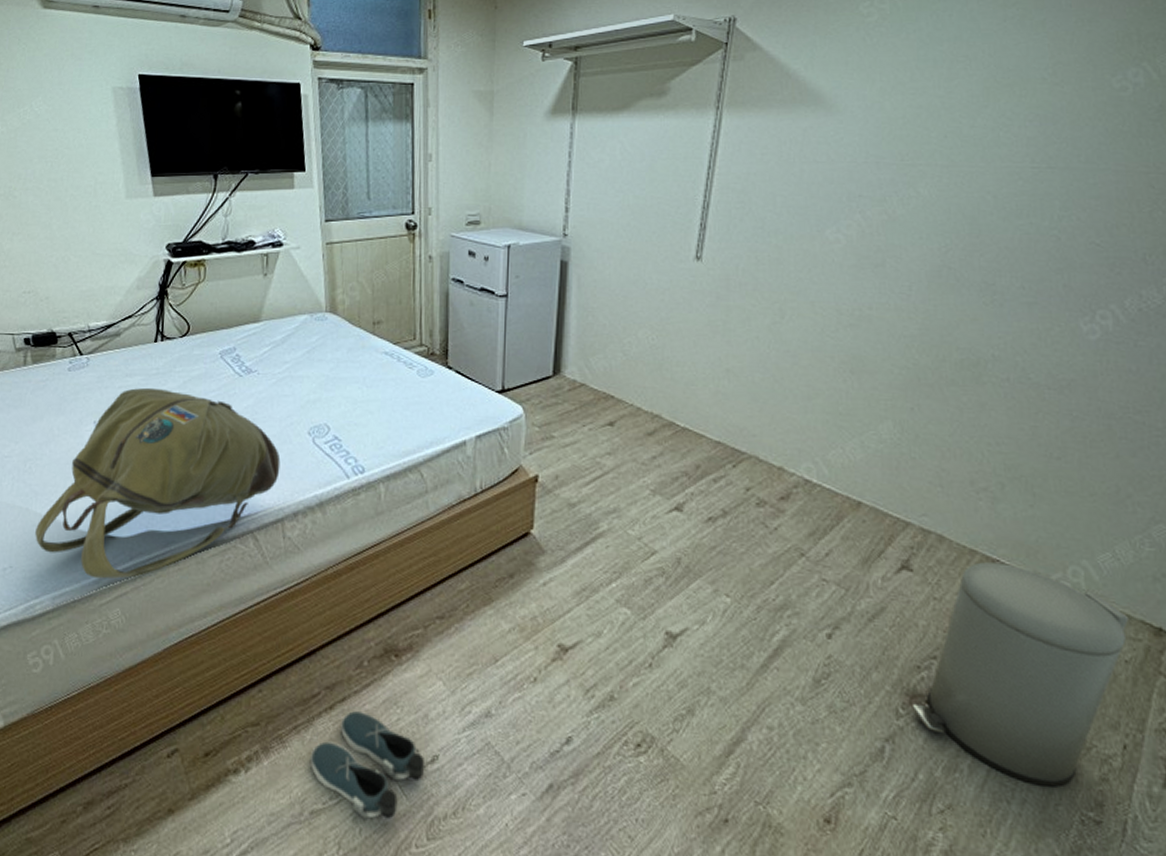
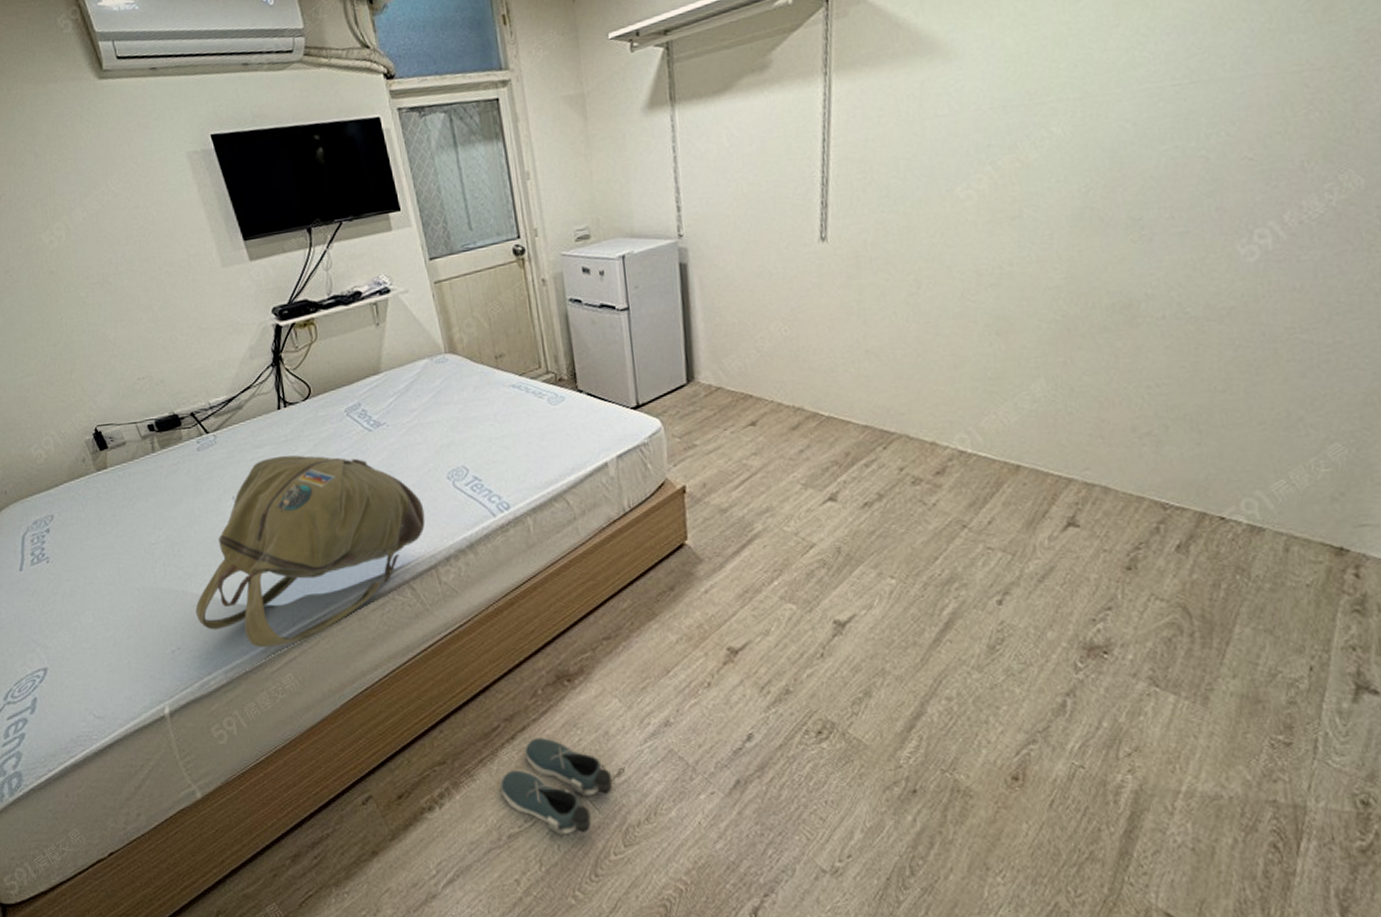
pedal bin: present [911,562,1130,788] -> none [1090,505,1309,718]

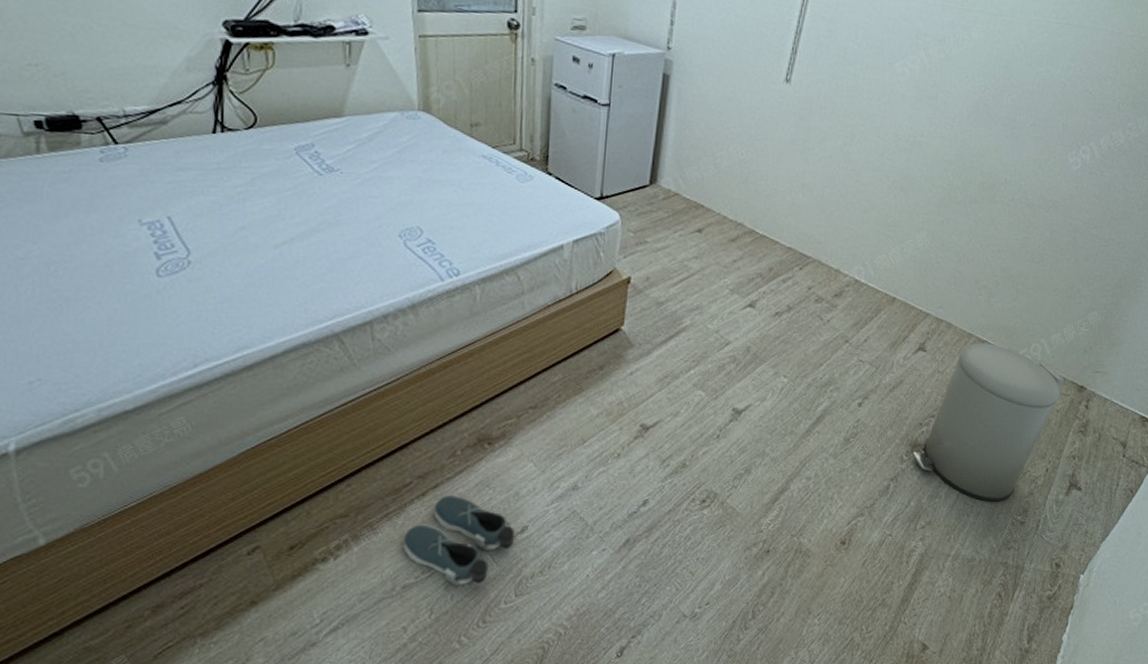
backpack: present [195,455,426,648] -> none [69,183,368,388]
pedal bin: none [1090,505,1309,718] -> present [912,343,1065,502]

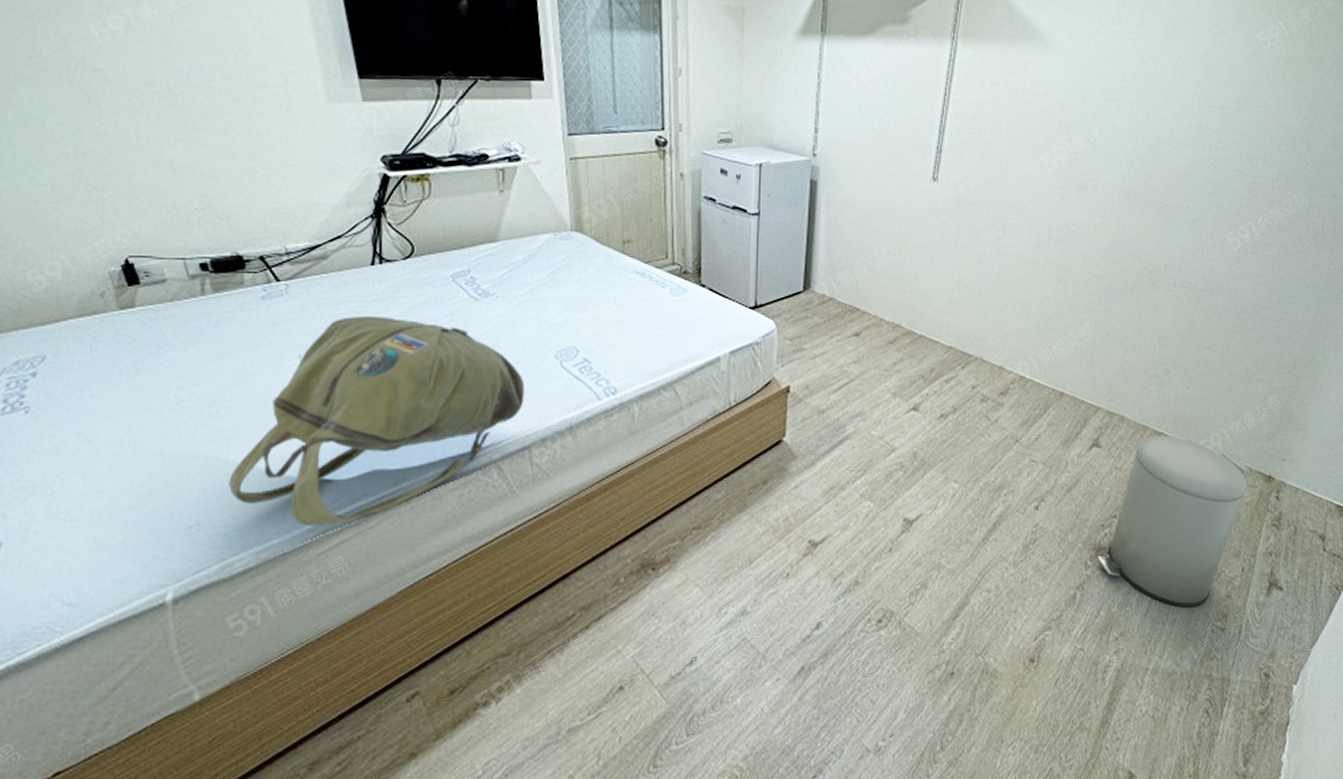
backpack: none [69,183,368,388] -> present [229,315,525,527]
shoe: present [403,494,516,587] -> none [567,626,684,728]

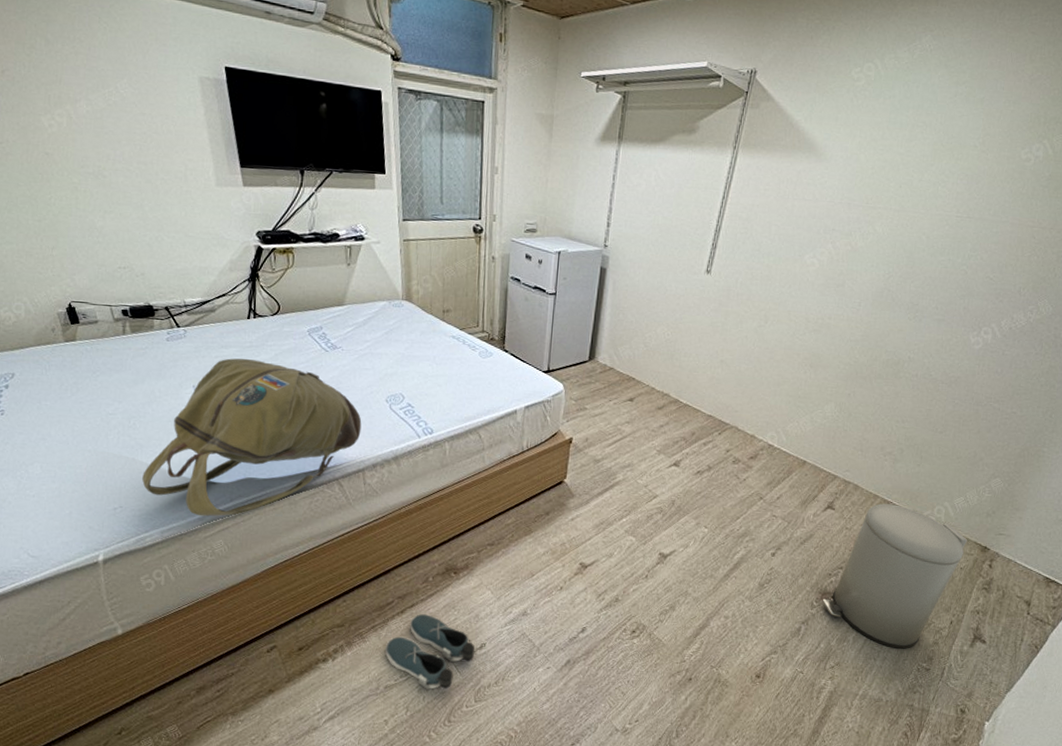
shoe: none [567,626,684,728] -> present [385,613,476,691]

